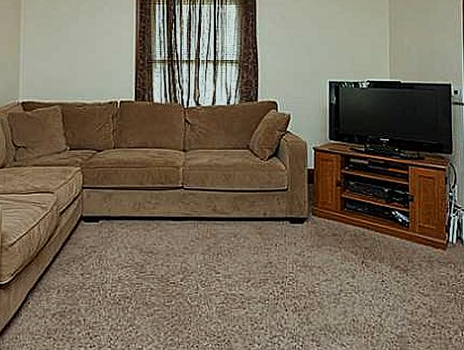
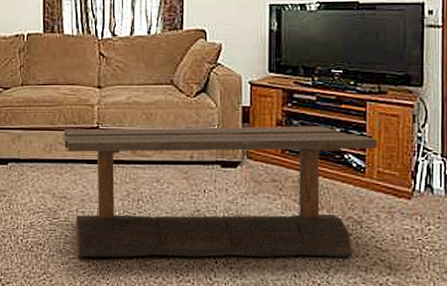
coffee table: none [151,186,418,308] -> present [64,125,377,258]

